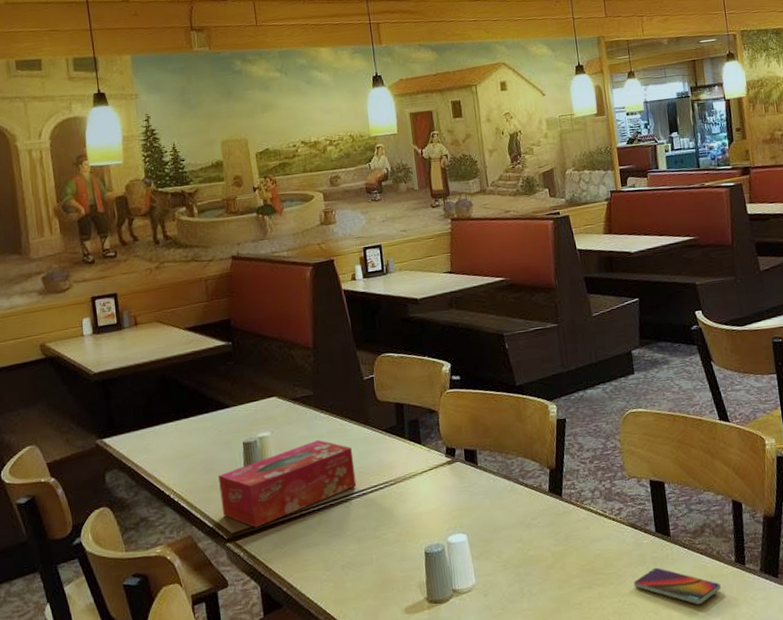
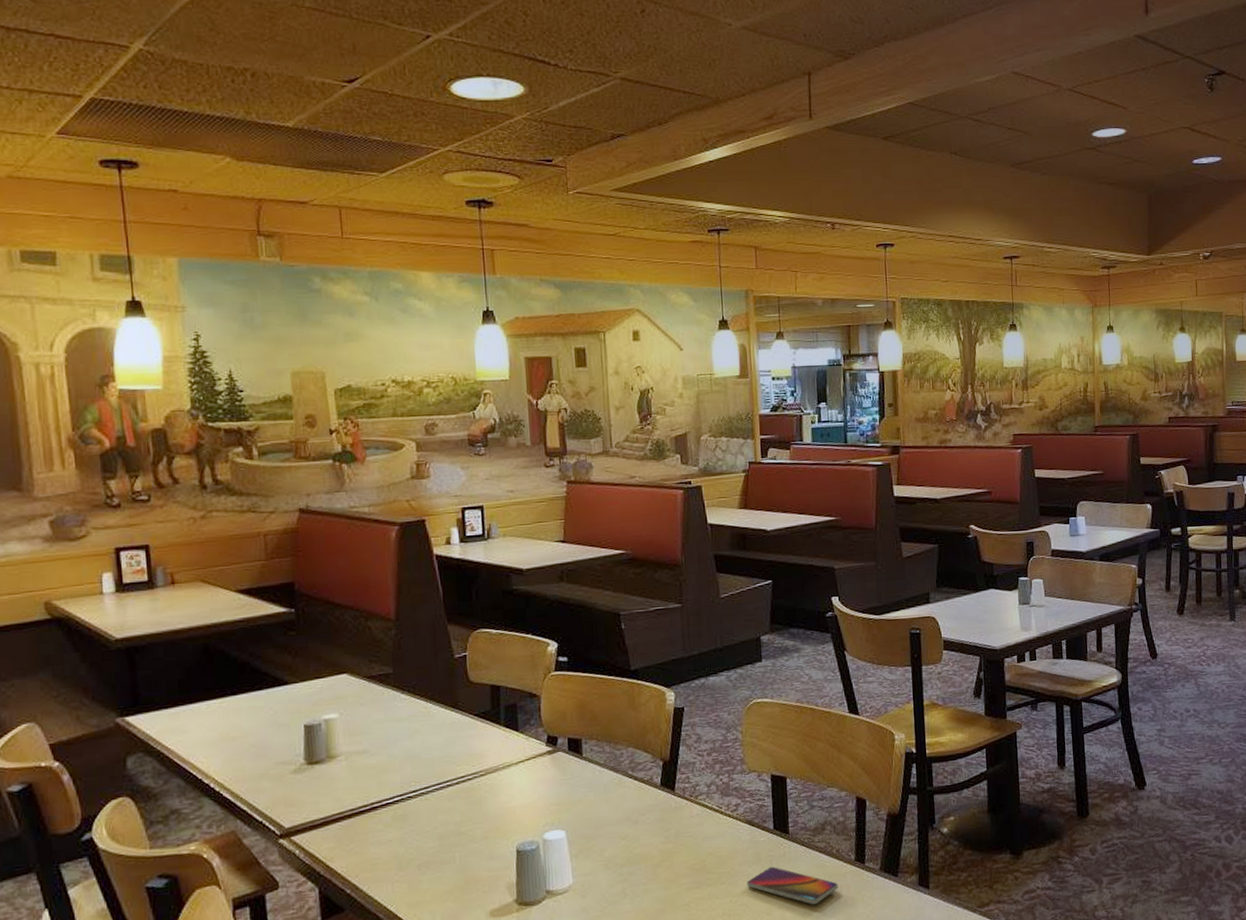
tissue box: present [218,439,357,528] -> none [272,723,440,822]

